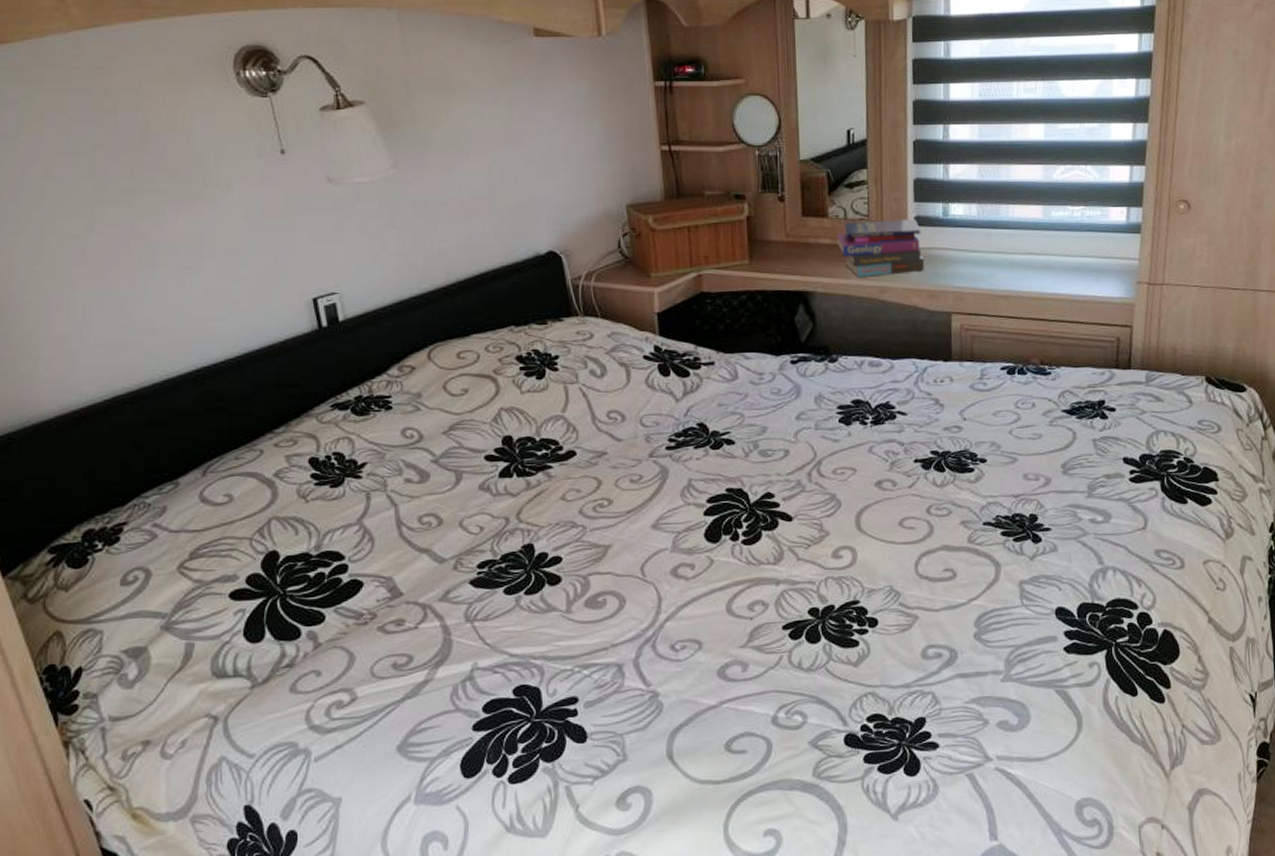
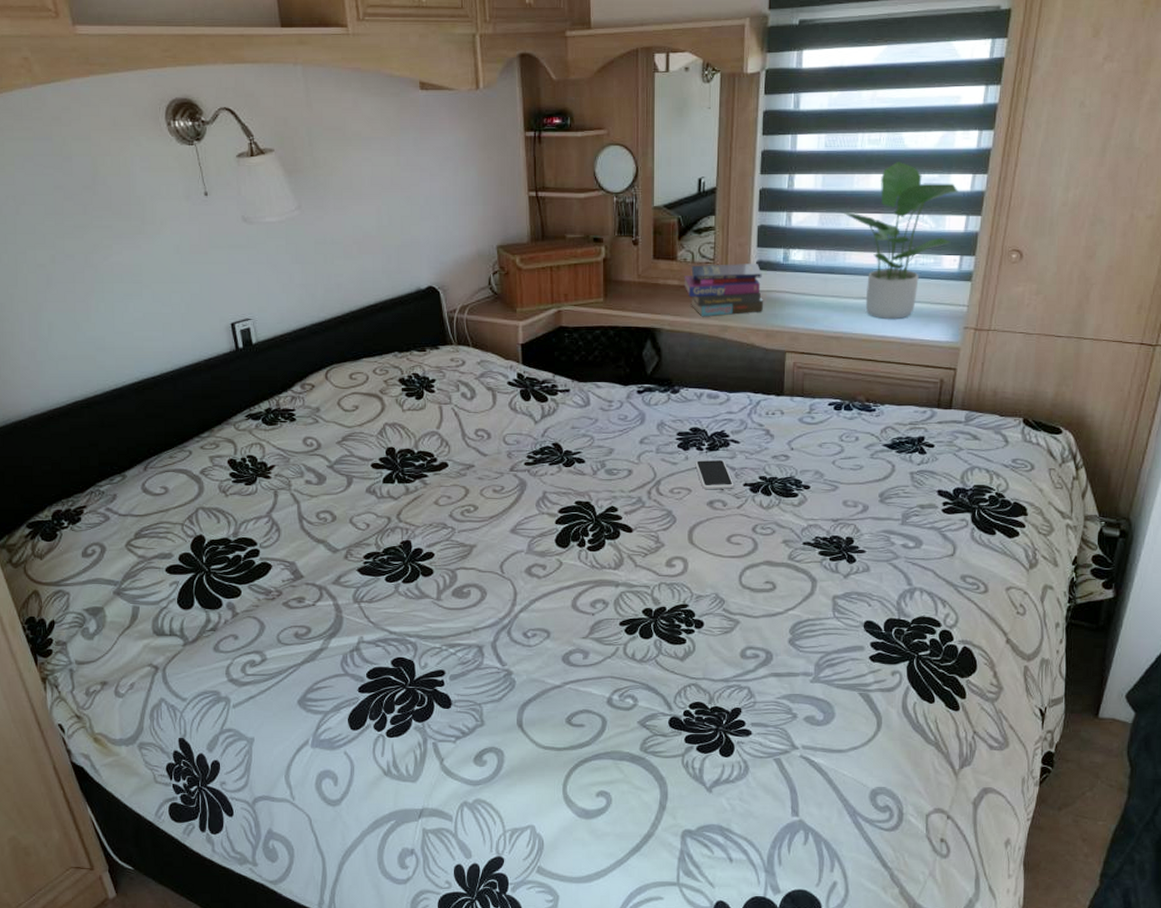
smartphone: none [859,434,904,468] -> present [695,459,734,489]
potted plant: none [1001,110,1120,276] -> present [841,161,958,320]

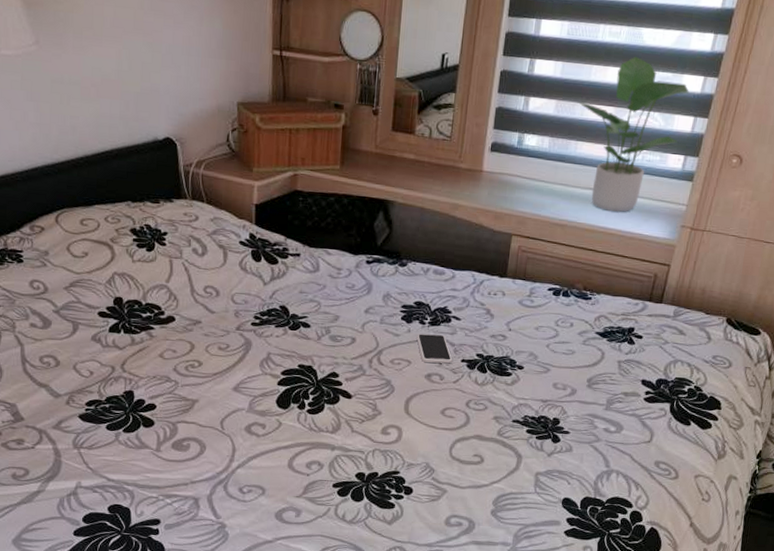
books: present [684,264,764,317] -> none [419,141,496,194]

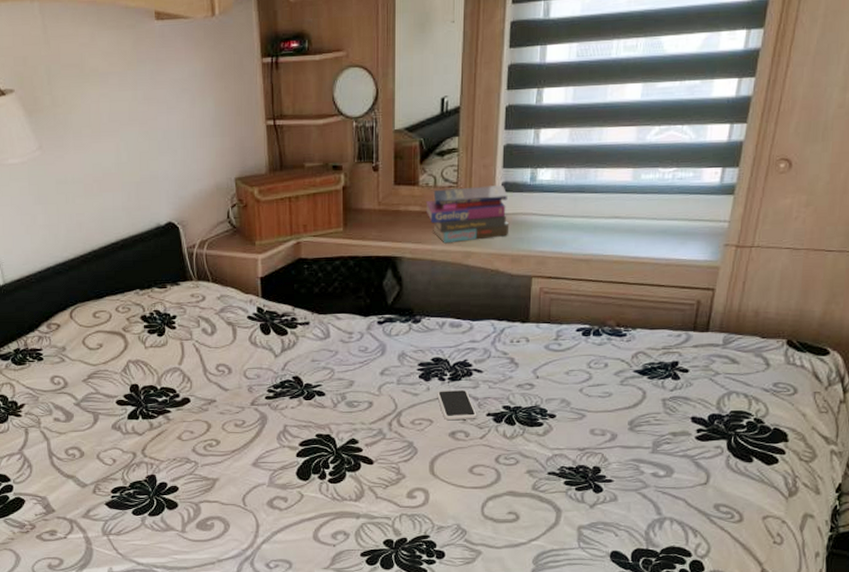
books: none [419,141,496,194] -> present [425,185,510,244]
potted plant: present [577,56,689,213] -> none [593,68,722,239]

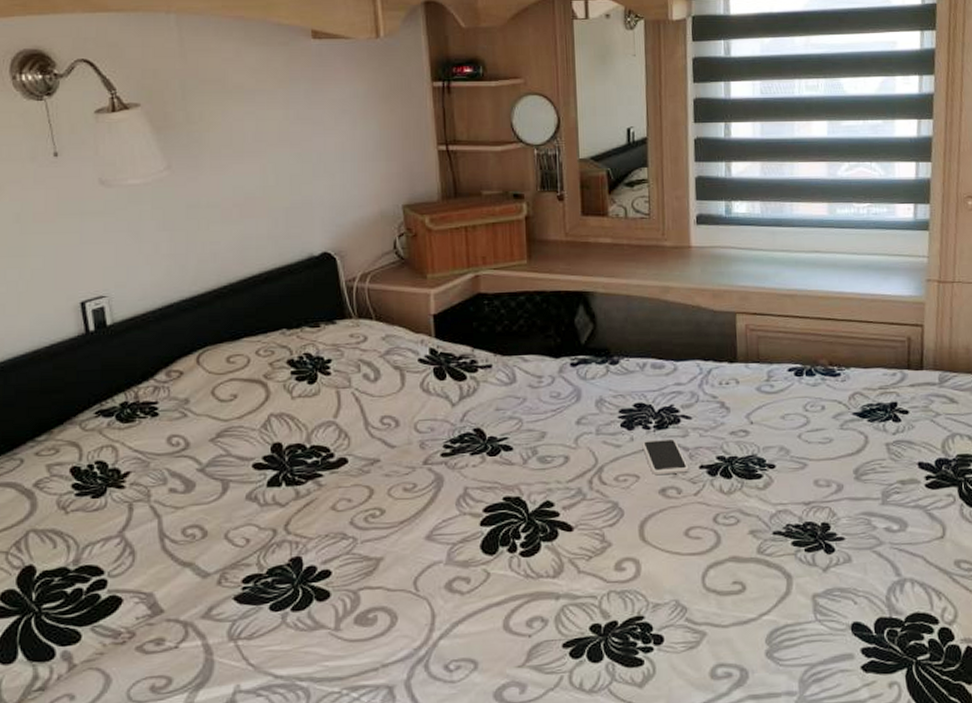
books: present [425,185,510,244] -> none [617,218,708,278]

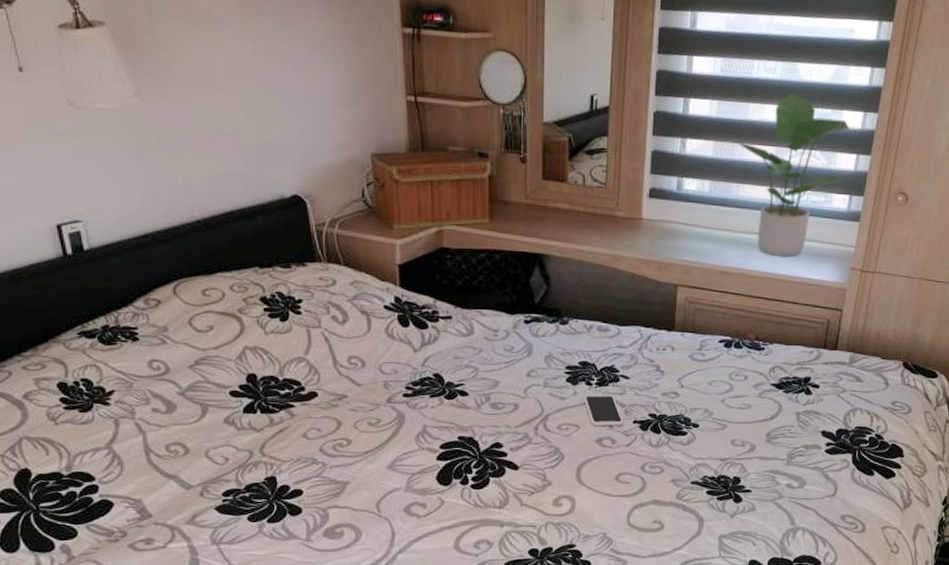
potted plant: none [784,107,905,274] -> present [736,92,850,257]

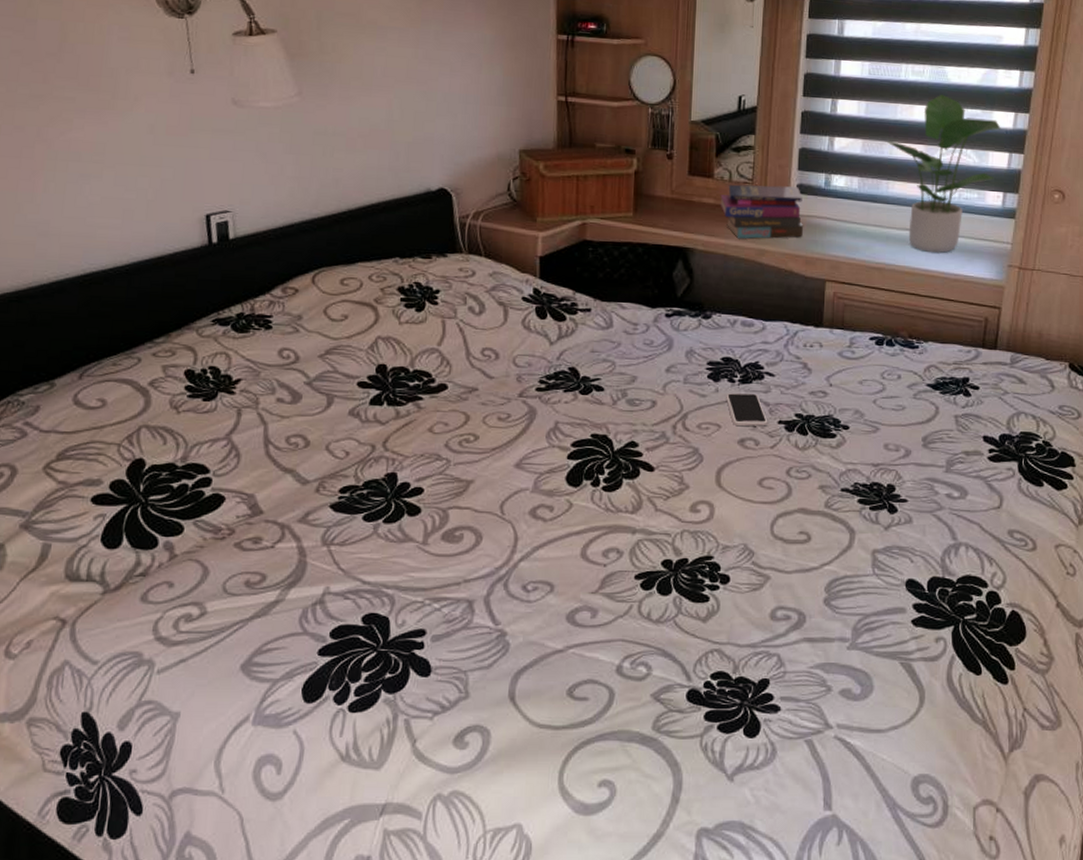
books: none [574,188,657,245] -> present [720,184,804,239]

